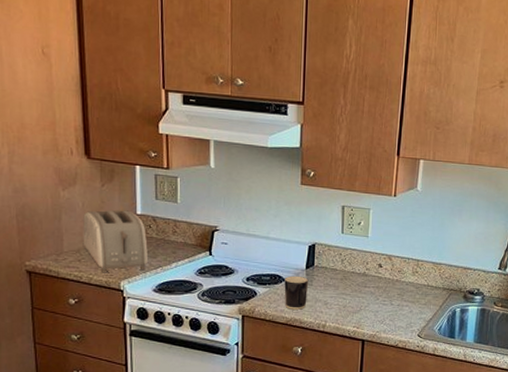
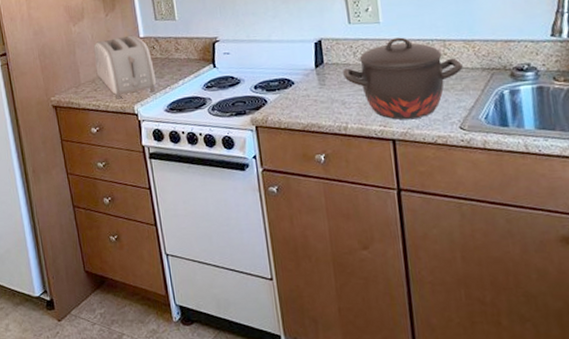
mug: present [284,275,309,310] -> none [294,76,323,114]
cooking pot: none [330,252,429,324] -> present [343,37,463,120]

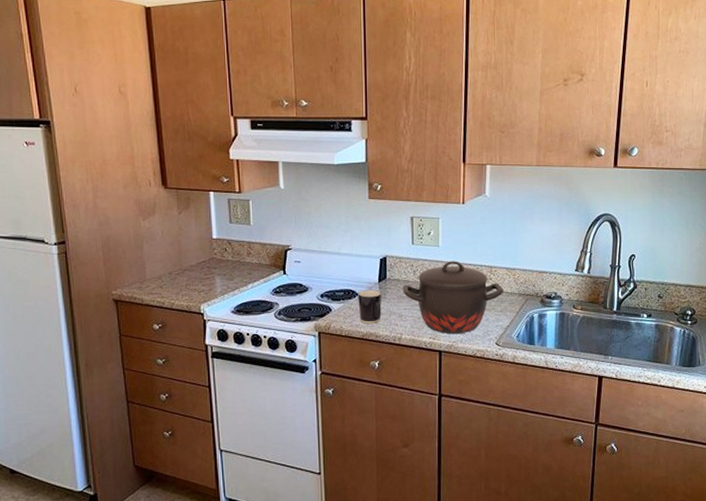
toaster: present [93,35,156,100] -> none [163,235,225,298]
mug: none [294,76,323,114] -> present [358,289,382,324]

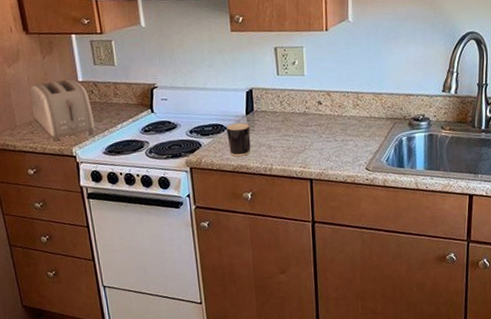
toaster: none [163,235,225,298] -> present [30,79,95,142]
cooking pot: present [403,261,504,334] -> none [270,89,371,162]

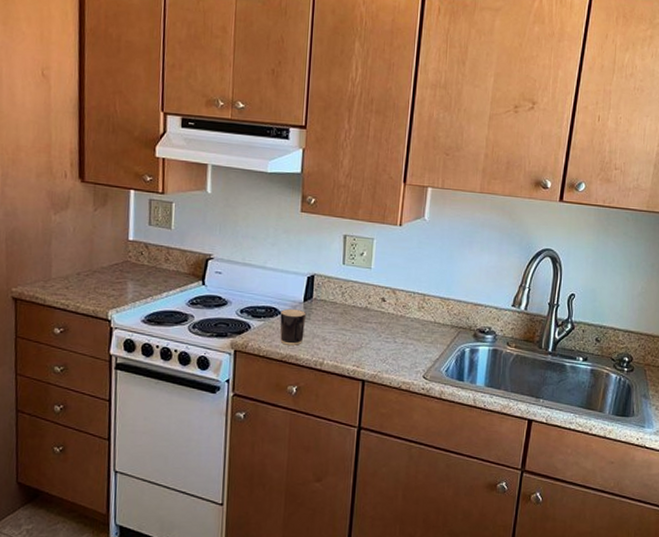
toaster: present [30,79,95,142] -> none [71,236,139,302]

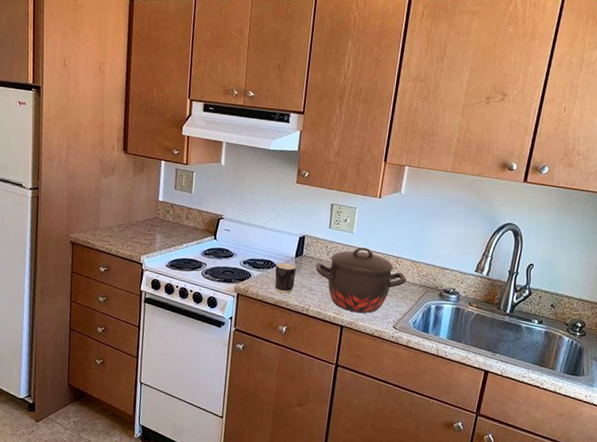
cooking pot: none [329,285,436,364] -> present [315,247,407,313]

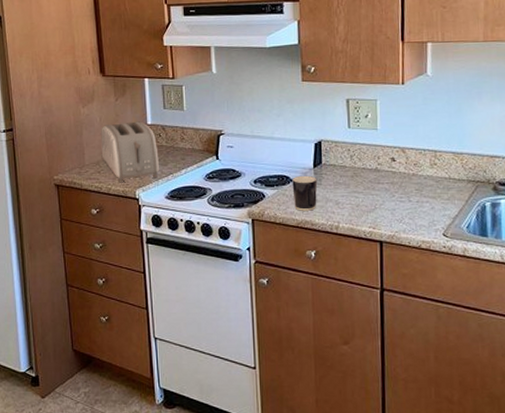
toaster: none [115,196,165,248] -> present [101,121,159,183]
cooking pot: present [315,247,407,313] -> none [339,145,450,224]

